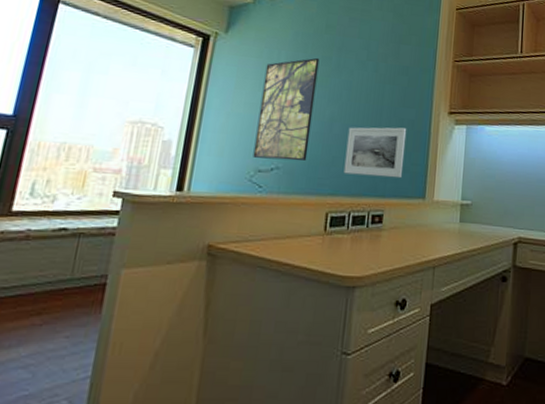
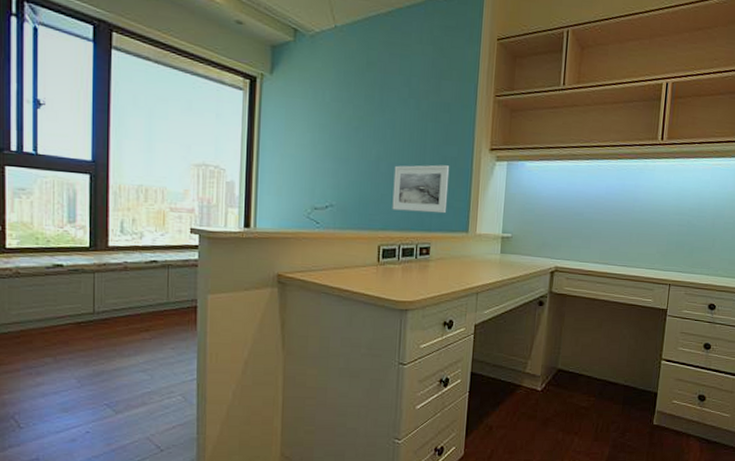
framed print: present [253,57,320,161] -> none [308,96,363,199]

